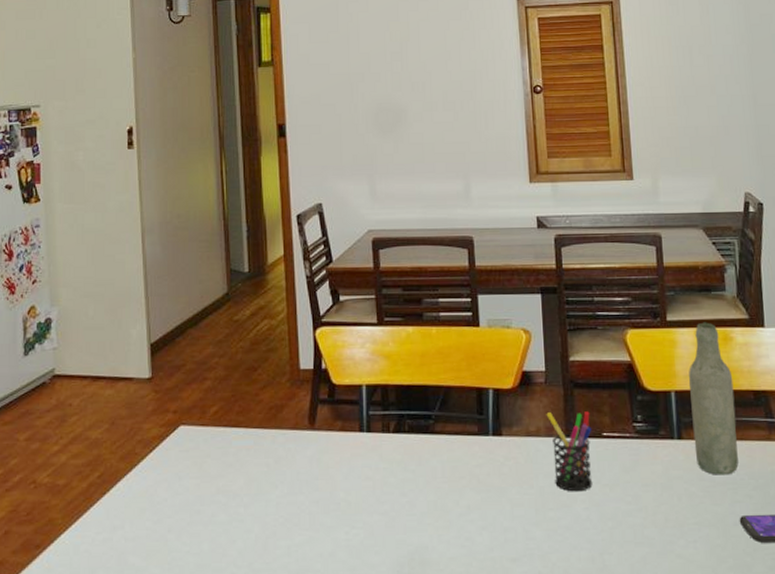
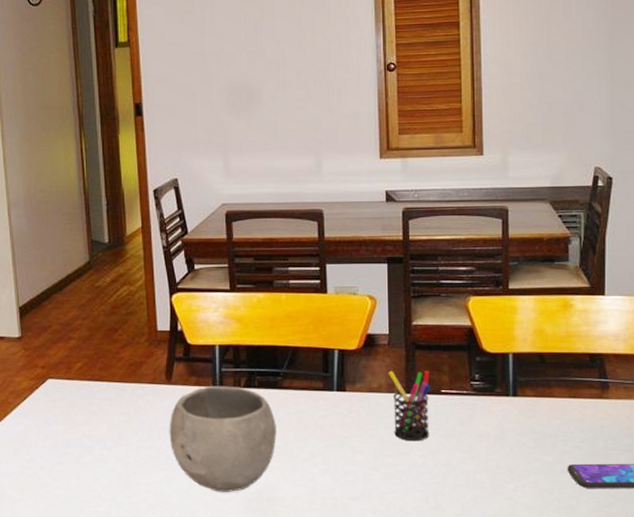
bowl: none [312,431,429,555] -> present [169,386,277,492]
bottle: present [688,322,739,475] -> none [526,290,571,429]

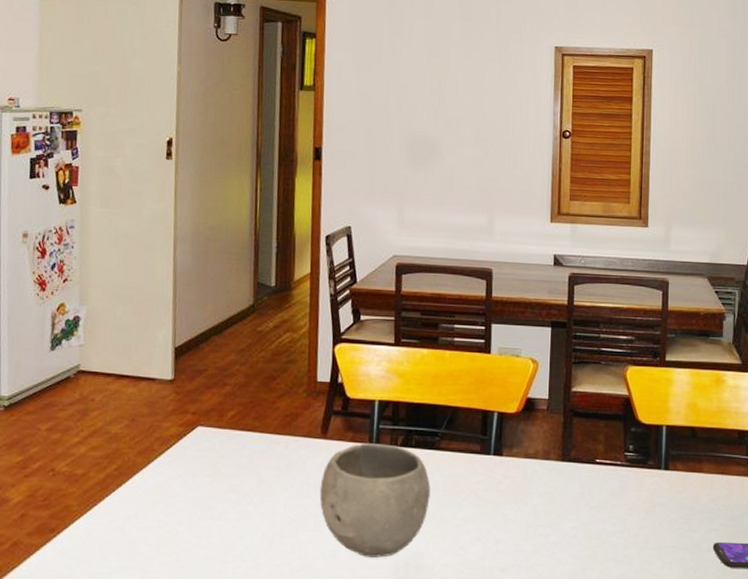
pen holder: present [388,371,431,441] -> none [545,437,587,512]

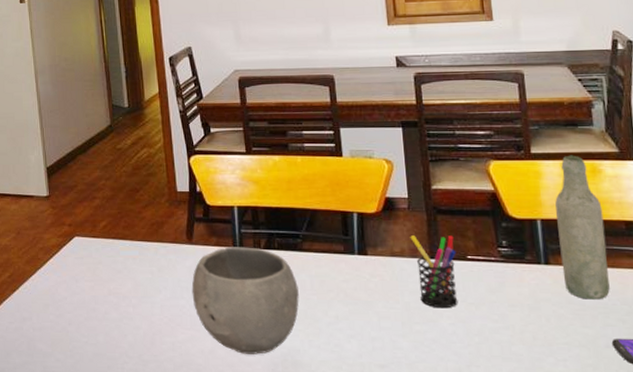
pen holder: none [545,437,587,512] -> present [410,235,458,309]
bottle: none [679,364,721,505] -> present [555,155,610,300]

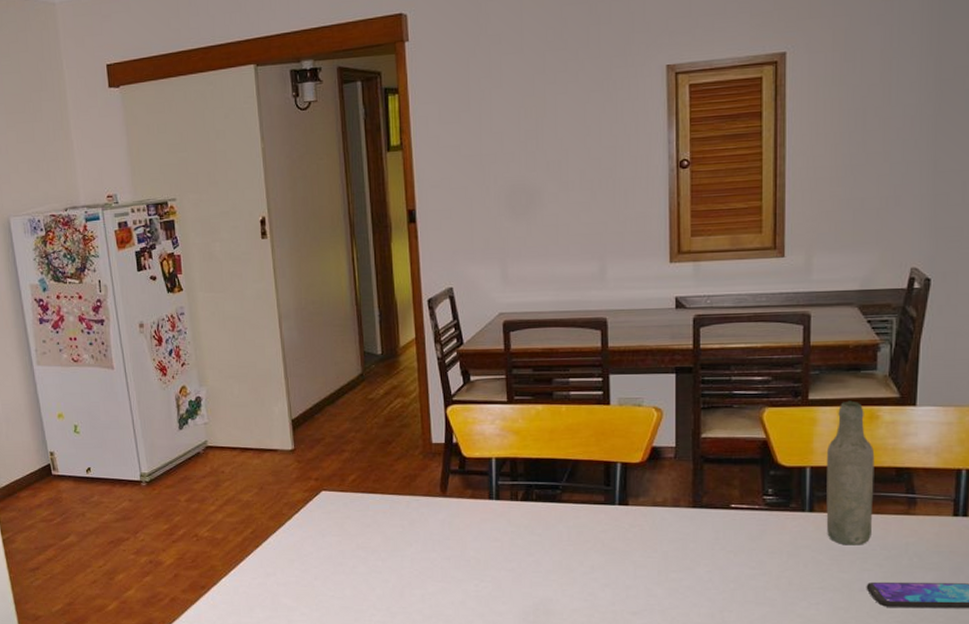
bowl: present [191,247,299,354] -> none [444,499,555,604]
pen holder: present [410,235,458,309] -> none [674,485,720,557]

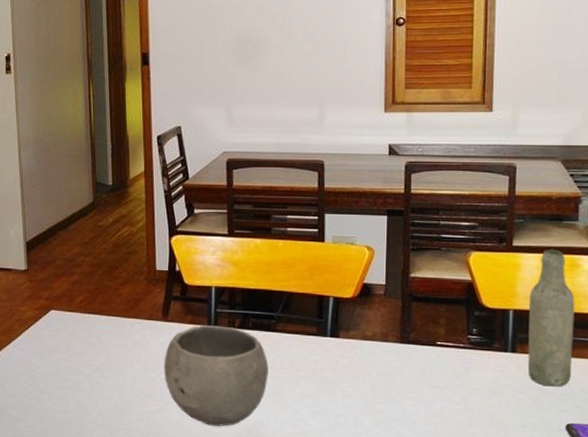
bowl: none [444,499,555,604] -> present [164,325,269,426]

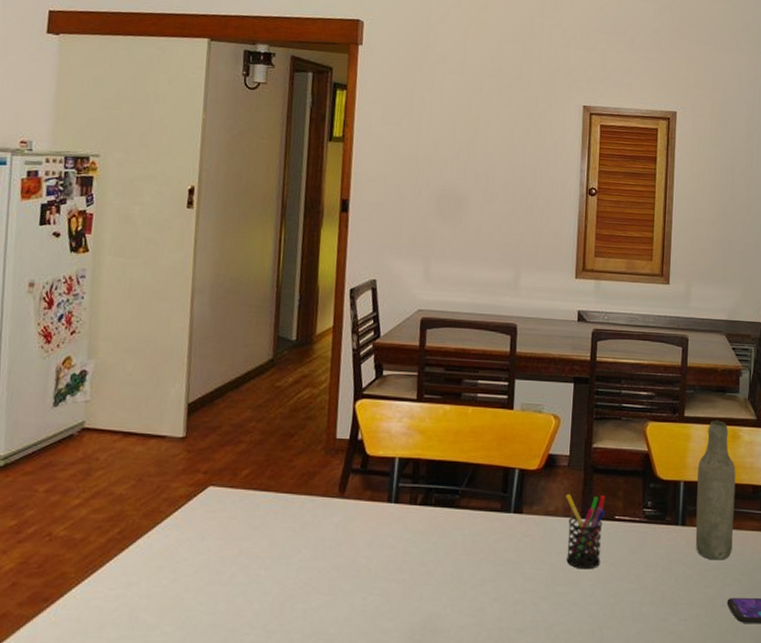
bowl: present [164,325,269,426] -> none [334,502,449,621]
pen holder: none [383,321,427,390] -> present [565,494,606,570]

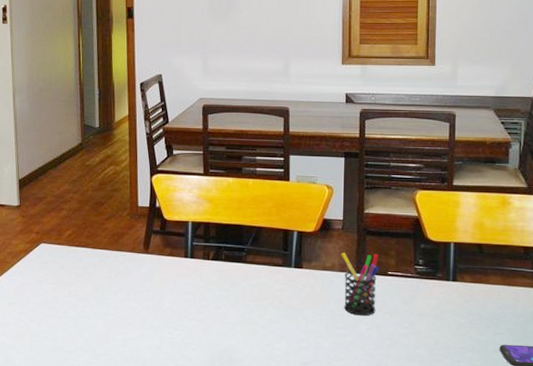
bottle: present [695,420,736,560] -> none [466,188,507,312]

